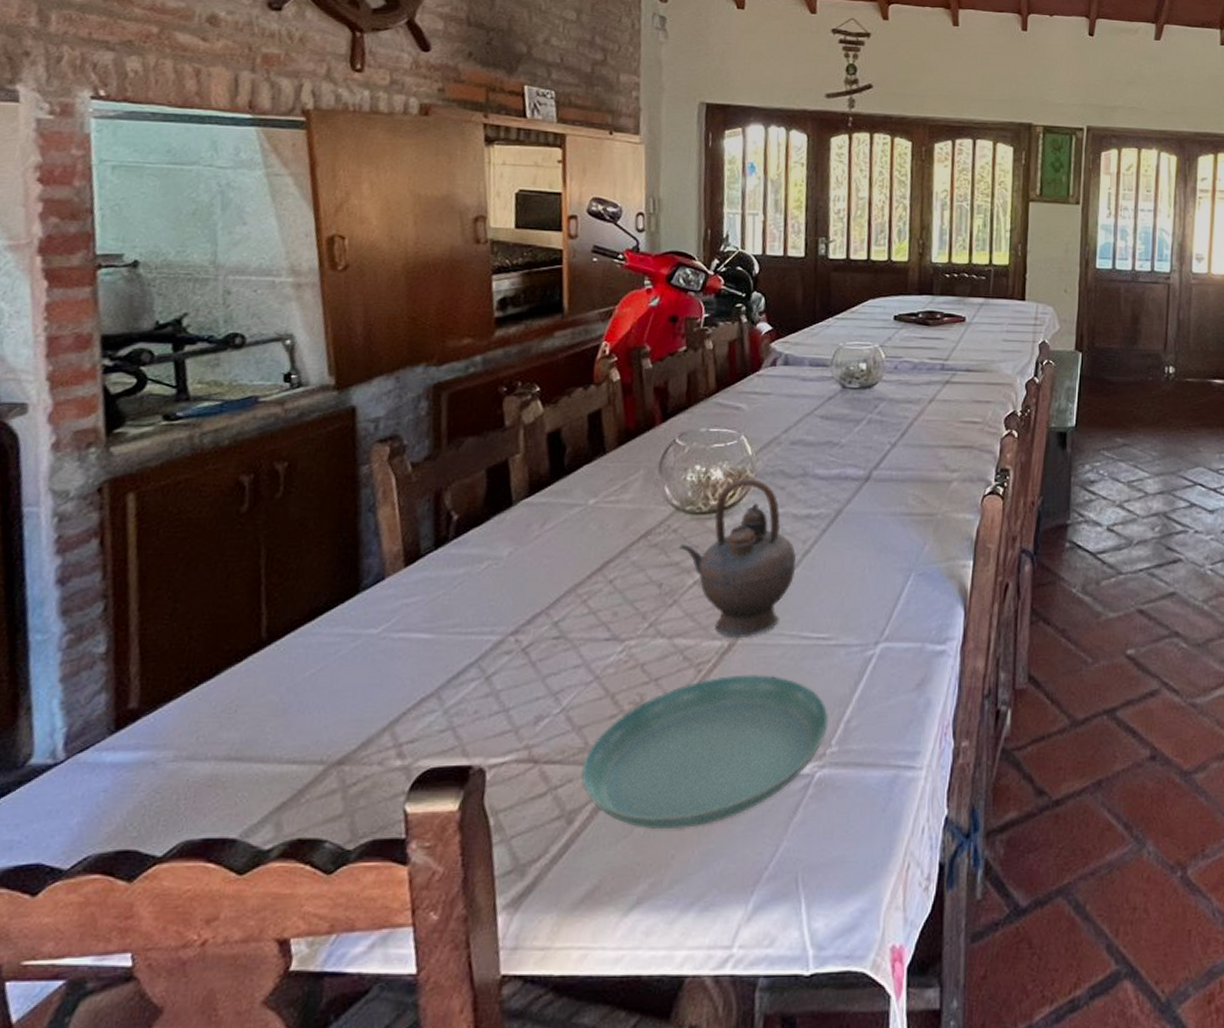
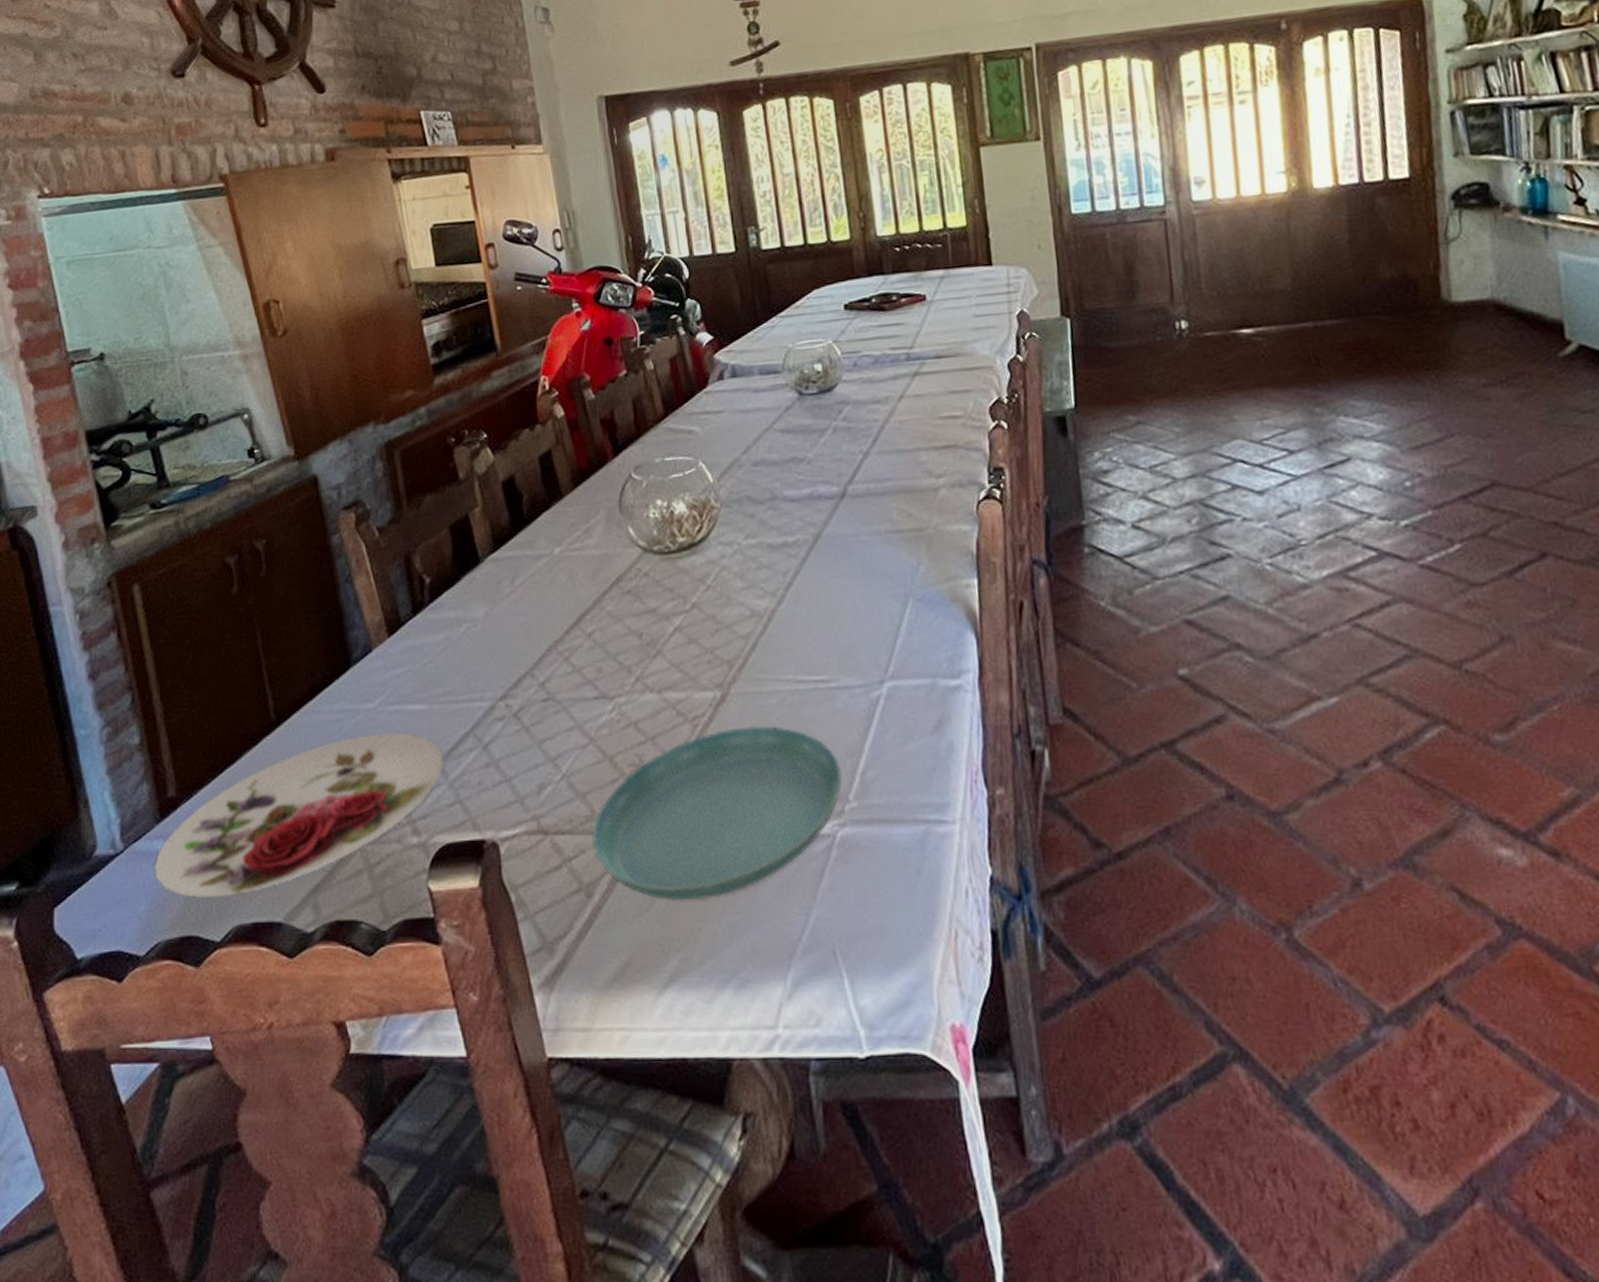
plate: none [98,657,443,812] -> present [155,731,444,898]
teapot: present [679,477,797,639] -> none [653,507,780,688]

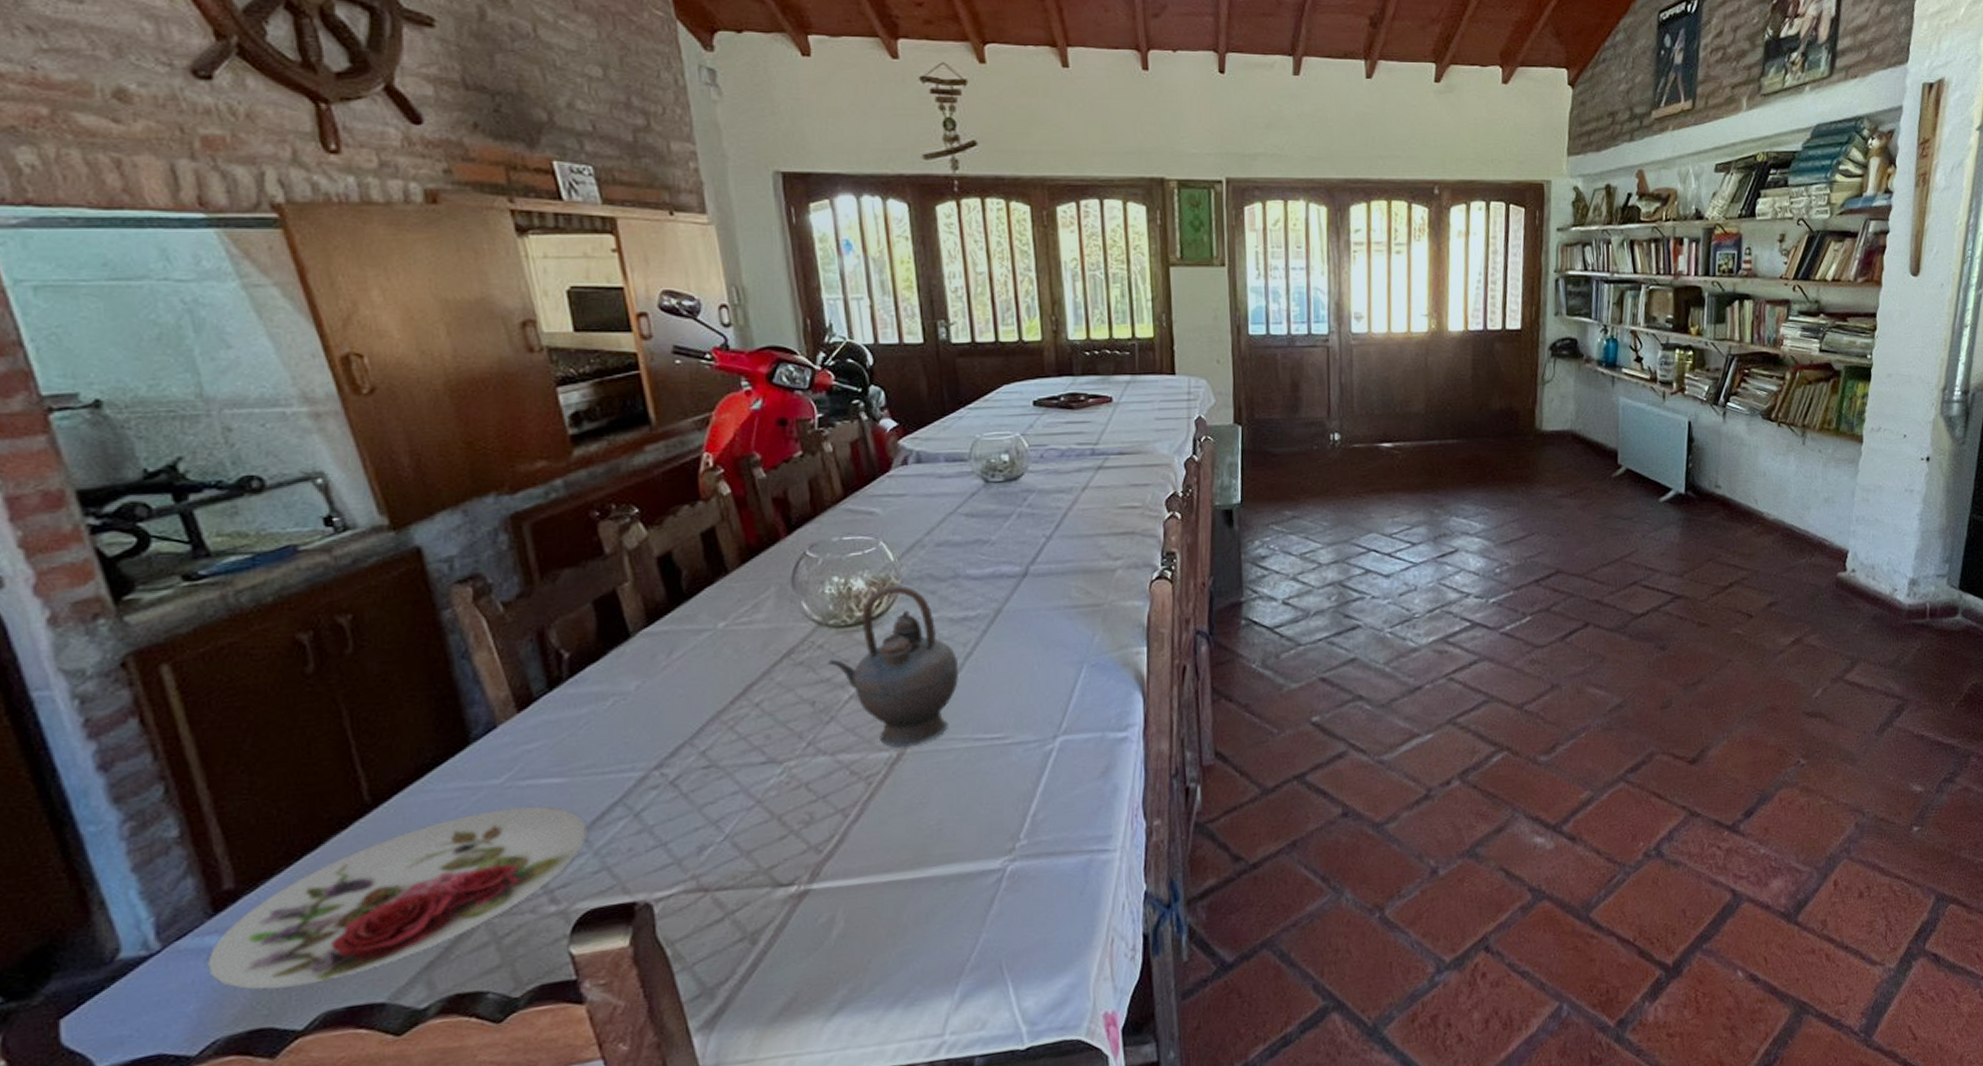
saucer: present [592,726,843,901] -> none [758,779,1014,939]
teapot: none [653,507,780,688] -> present [828,584,959,748]

